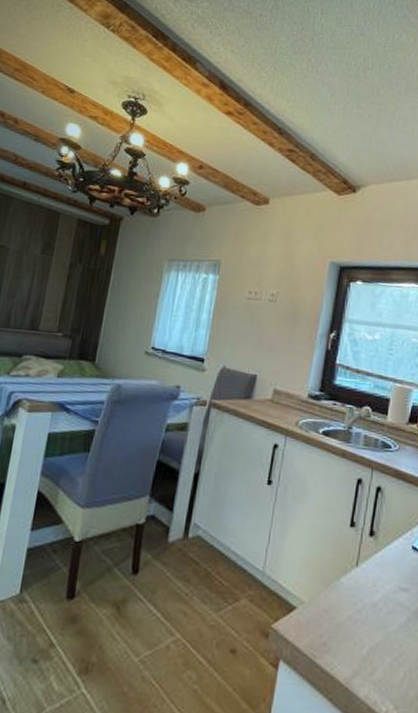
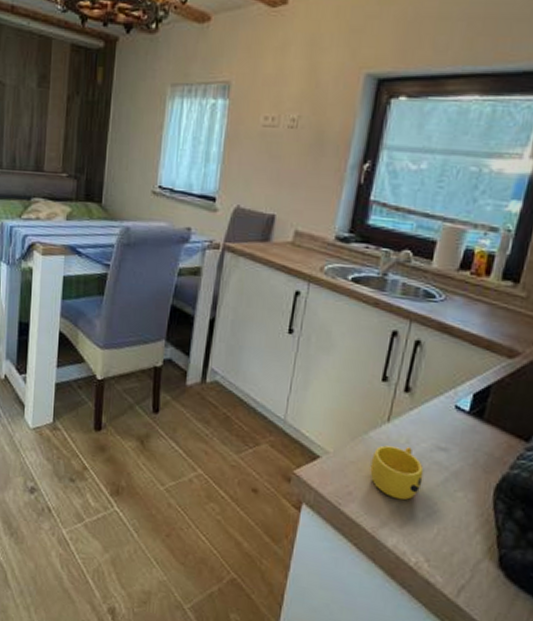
cup: none [342,590,389,646] -> present [370,445,424,500]

